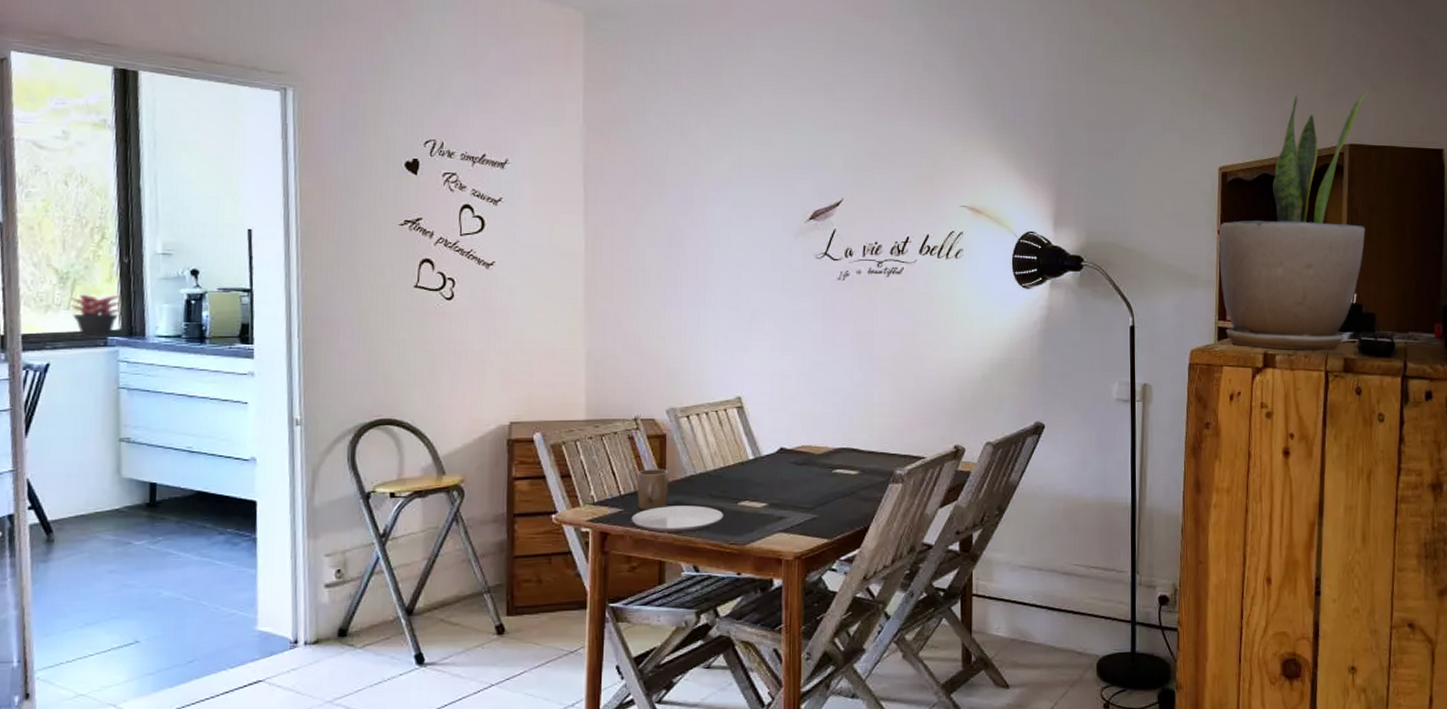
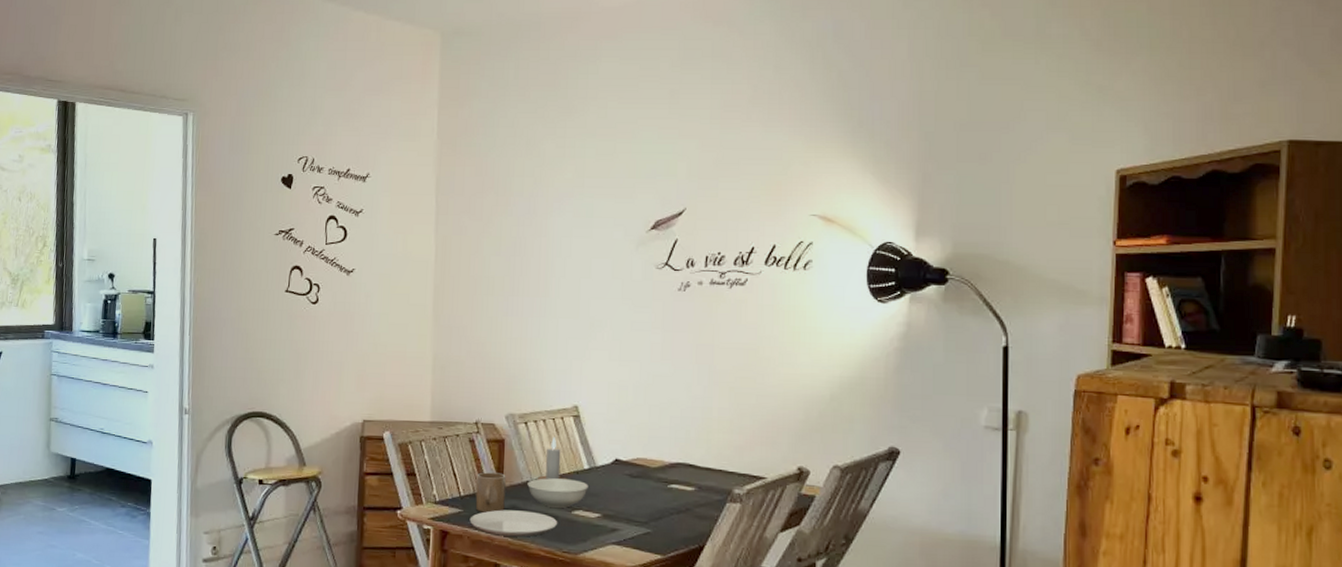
succulent plant: present [70,294,122,337] -> none [19,293,56,330]
bowl: none [691,471,754,501] -> present [527,478,588,509]
candle: none [701,429,733,474] -> present [537,436,568,480]
potted plant: present [1219,89,1371,350] -> none [1114,75,1319,381]

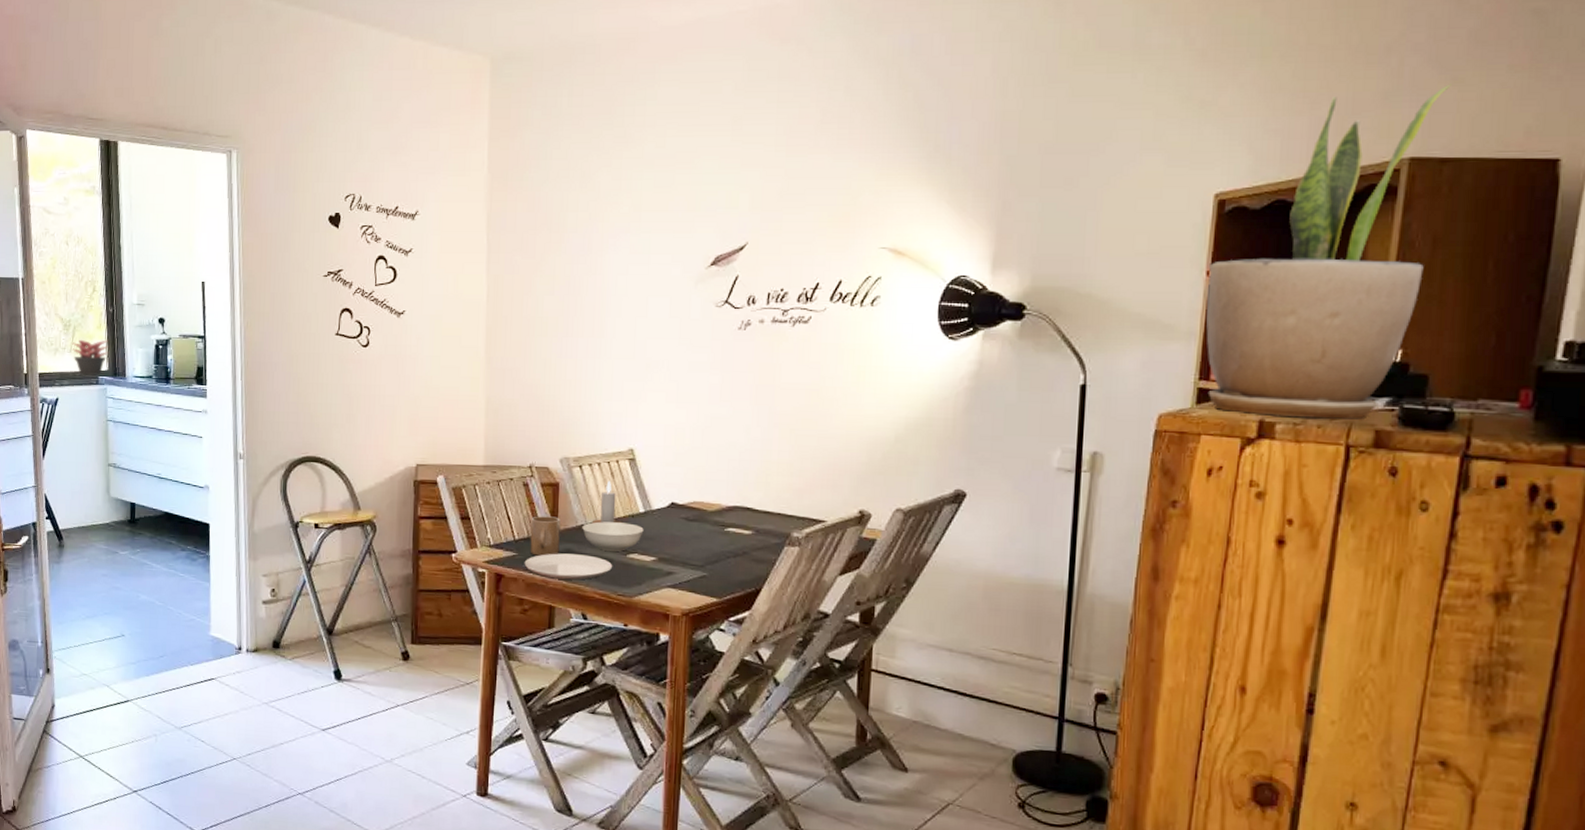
succulent plant: none [19,293,56,330] -> present [72,339,109,376]
potted plant: none [1114,75,1319,381] -> present [1206,84,1451,420]

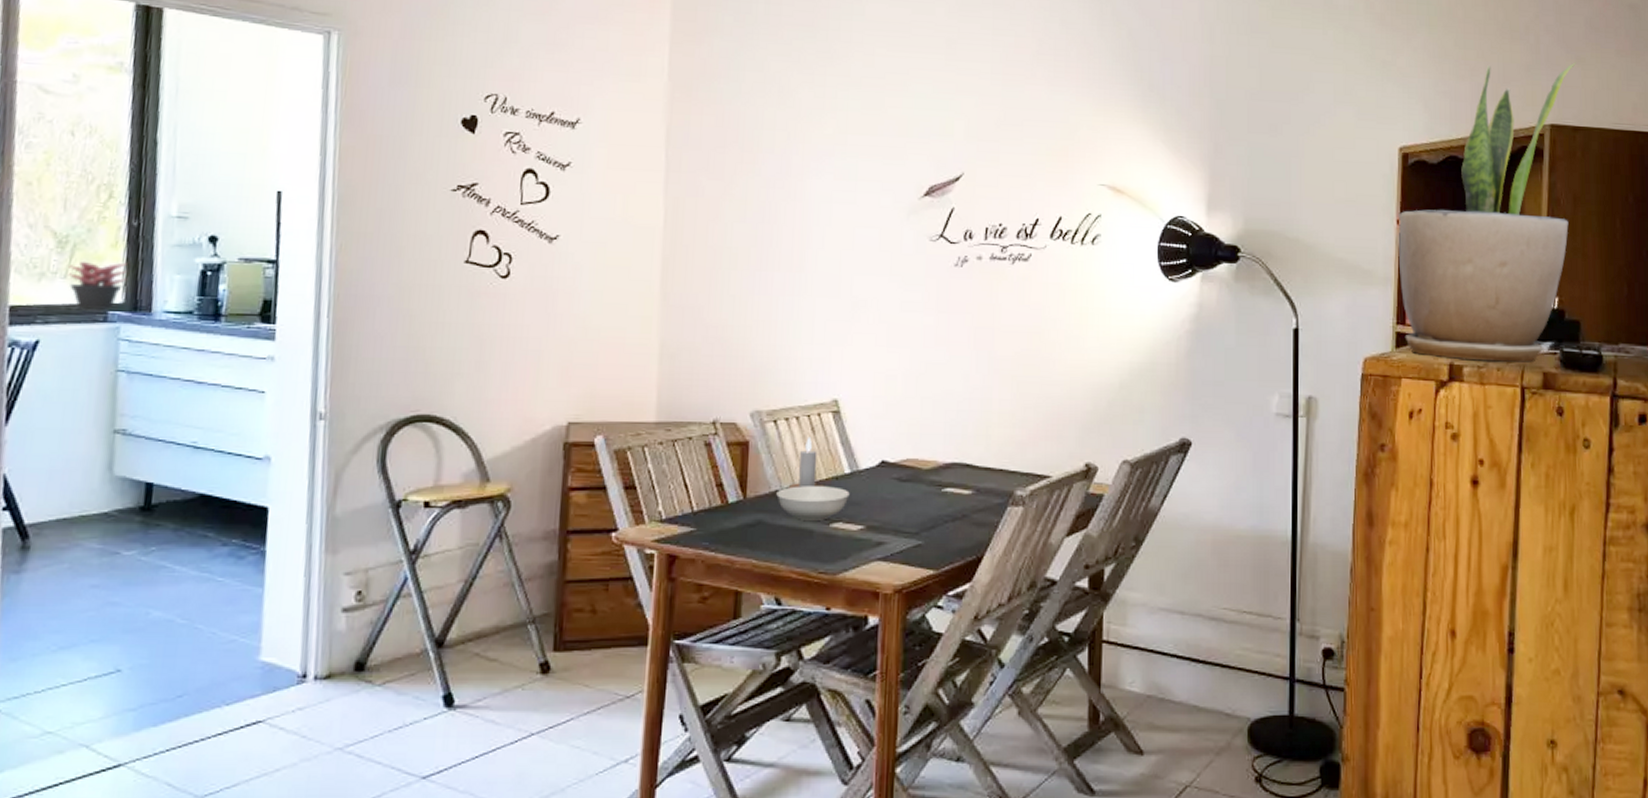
plate: present [524,553,613,580] -> none [704,526,813,558]
cup: present [530,516,560,556] -> none [711,481,750,530]

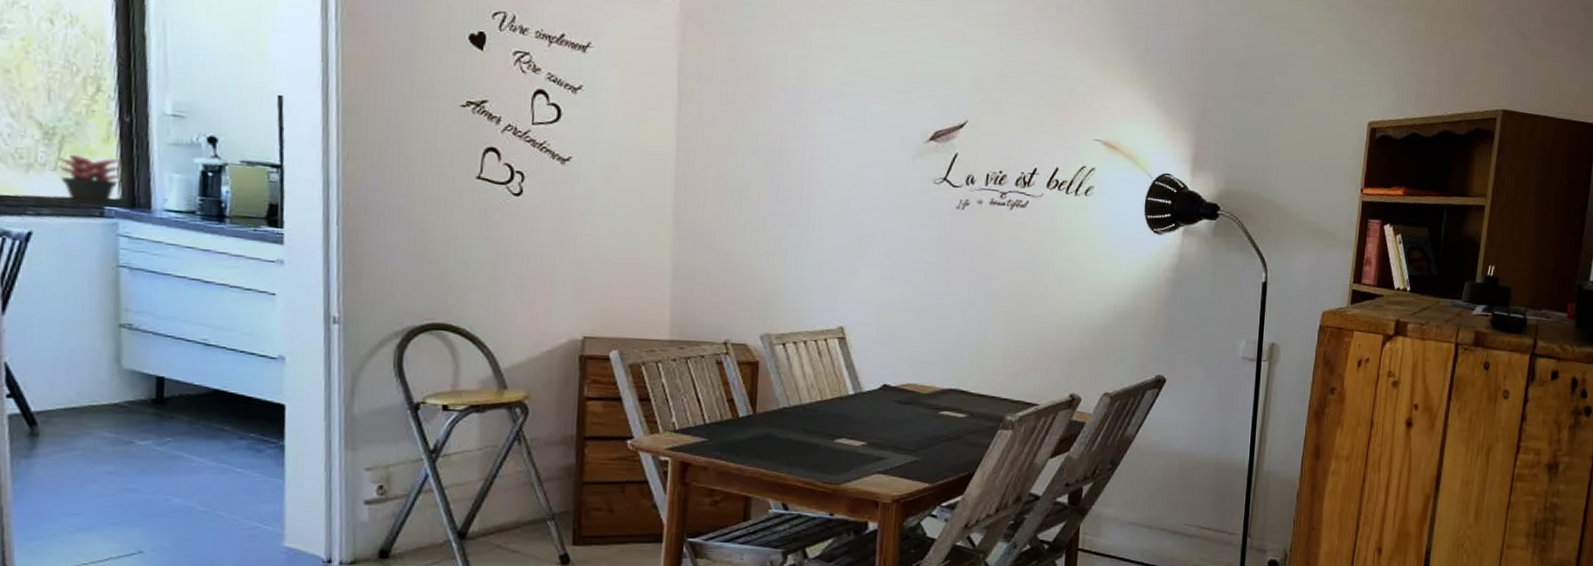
bowl: present [776,486,850,522] -> none [784,404,853,437]
candle: present [788,436,825,489] -> none [795,360,830,407]
potted plant: present [1398,62,1576,363] -> none [1359,51,1531,322]

